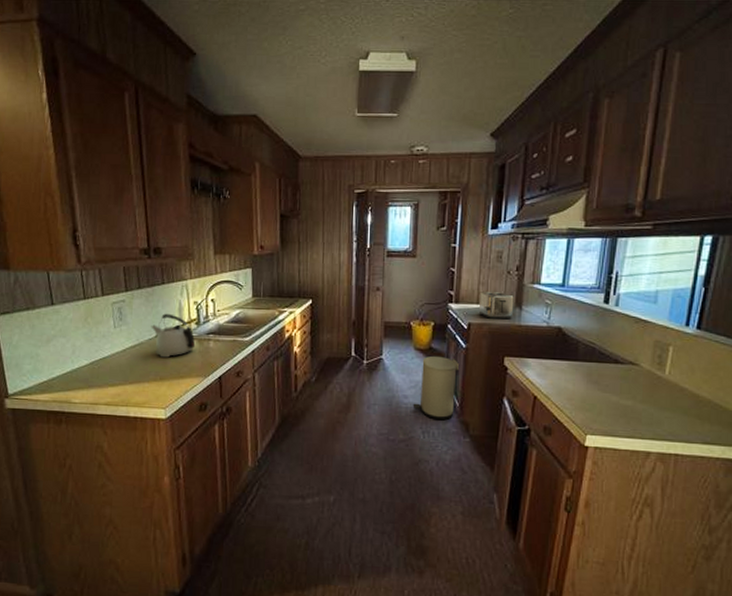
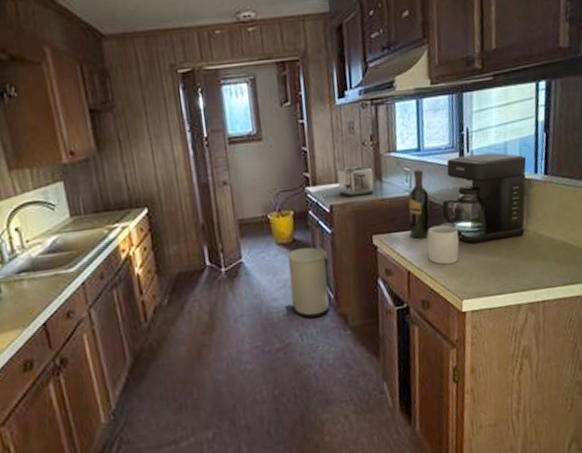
wine bottle: none [541,303,567,369] -> present [408,168,430,239]
mug: none [557,359,592,398] -> present [427,225,460,265]
coffee maker: none [573,297,678,385] -> present [439,152,527,244]

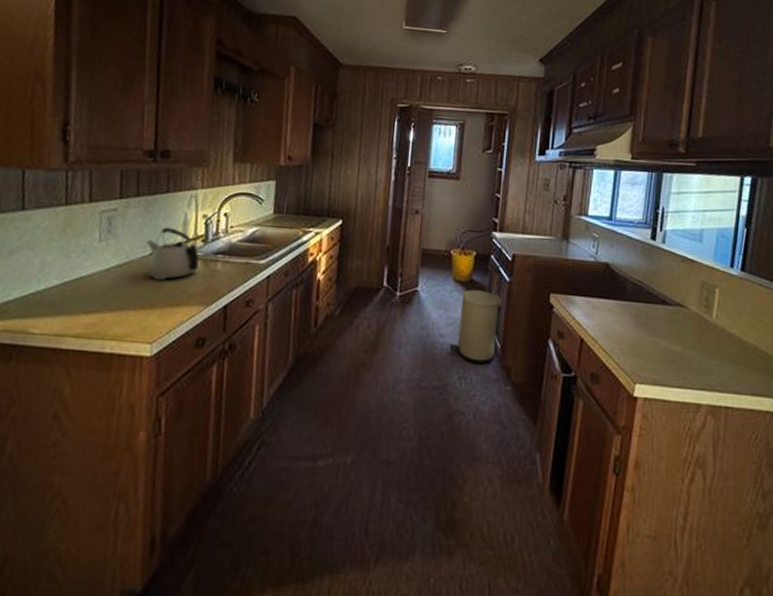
toaster: present [337,166,374,197] -> none [523,221,561,253]
wine bottle: present [408,168,430,239] -> none [588,237,615,309]
mug: present [427,225,460,265] -> none [605,298,640,342]
coffee maker: present [439,152,527,244] -> none [621,233,723,329]

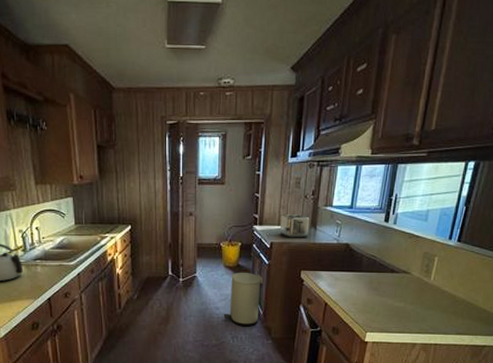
toaster: none [523,221,561,253] -> present [279,214,310,238]

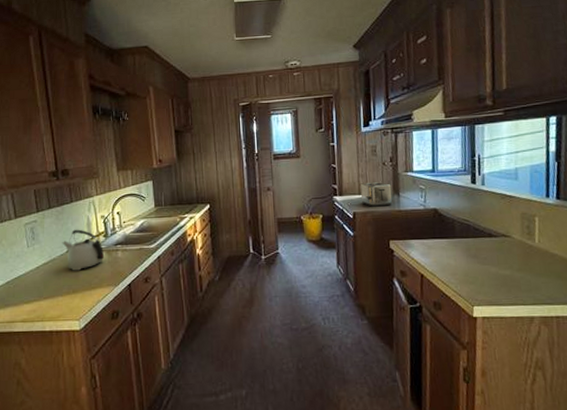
pedal bin: present [223,272,263,327] -> none [311,245,350,306]

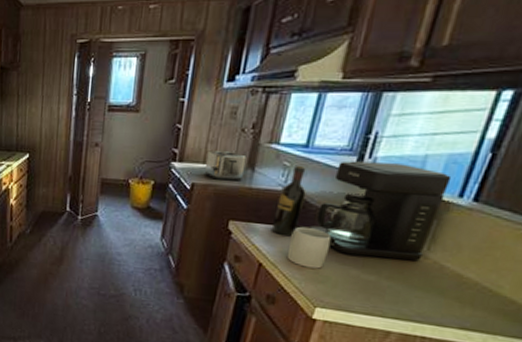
wine bottle: none [423,187,443,248] -> present [271,165,307,237]
mug: none [439,237,471,272] -> present [286,226,332,269]
coffee maker: none [451,177,538,256] -> present [309,161,452,261]

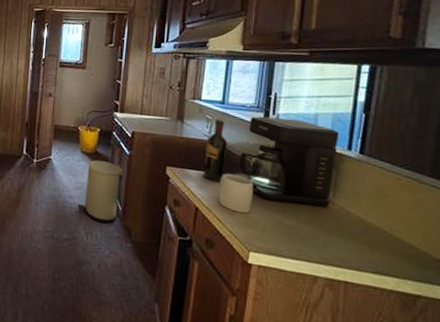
pedal bin: none [126,215,178,281] -> present [77,160,122,224]
toaster: present [204,150,247,182] -> none [142,103,176,131]

